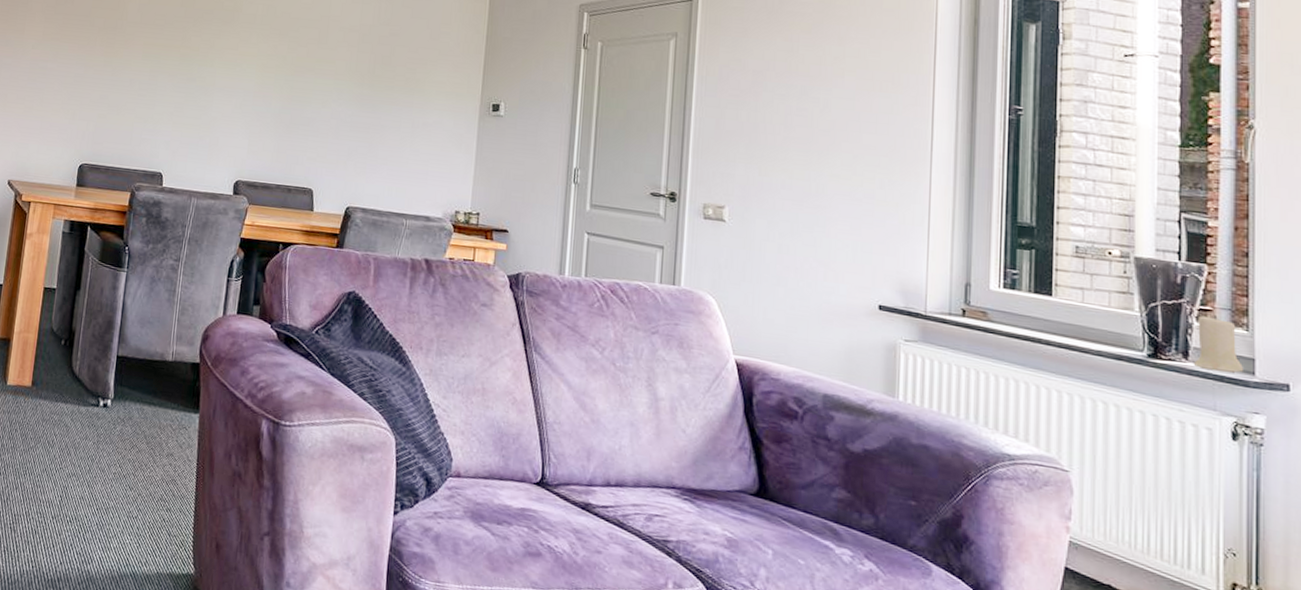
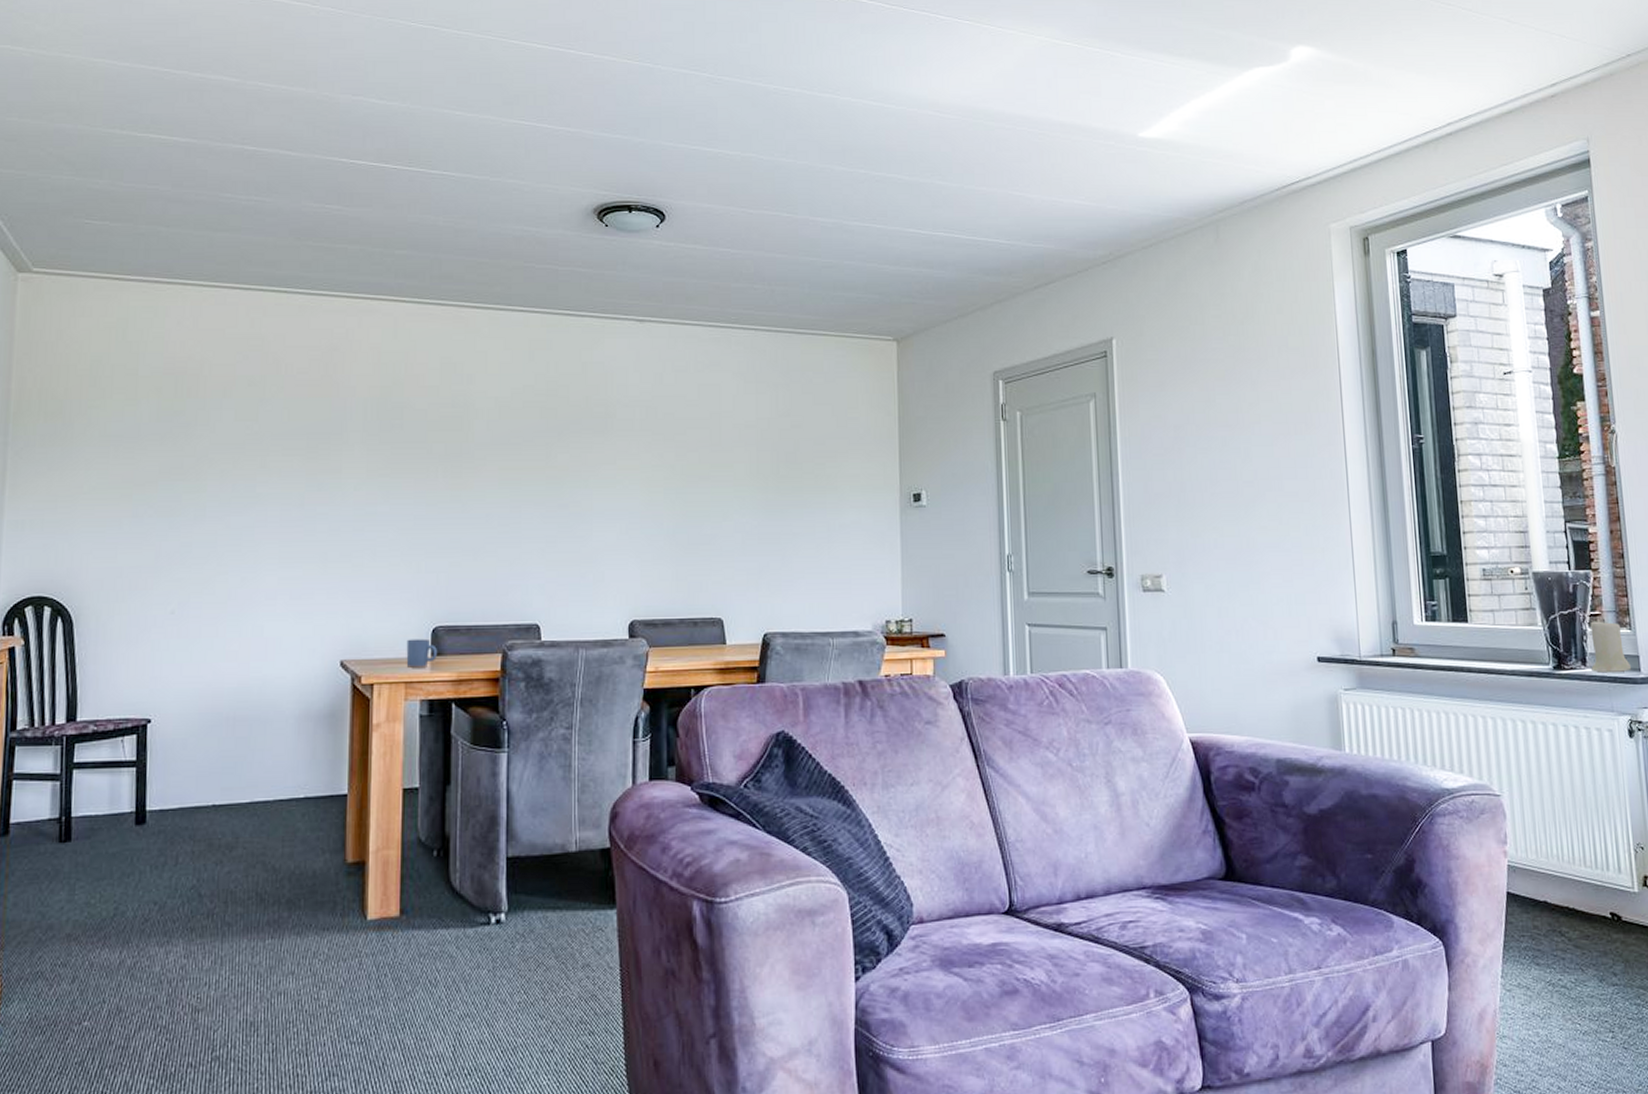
mug: none [56,170,82,195] -> present [406,638,438,668]

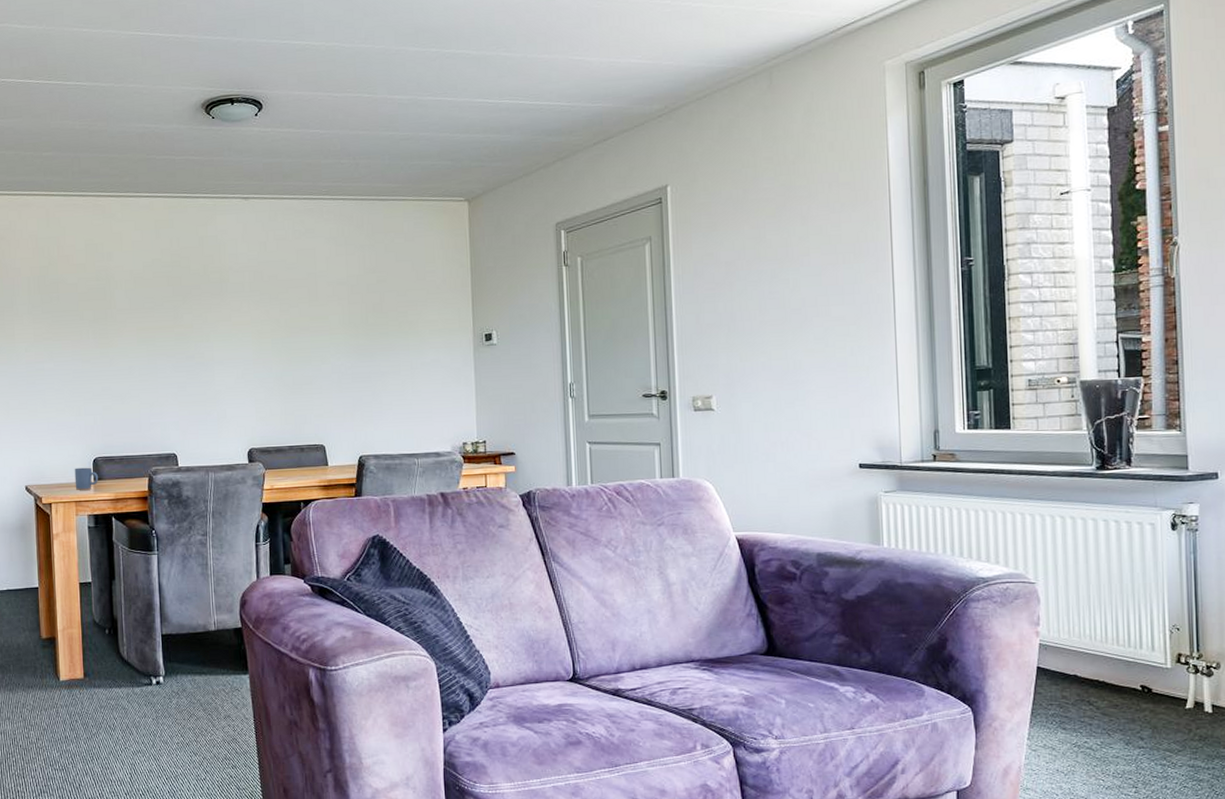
candle: present [1590,618,1631,674] -> none [1136,421,1178,473]

